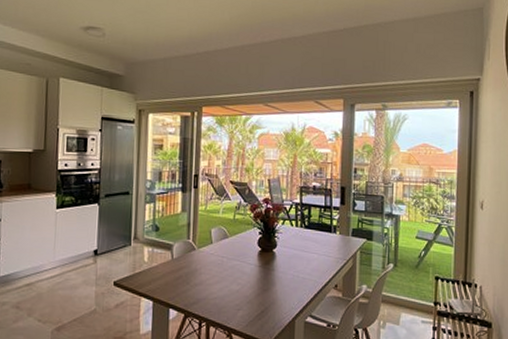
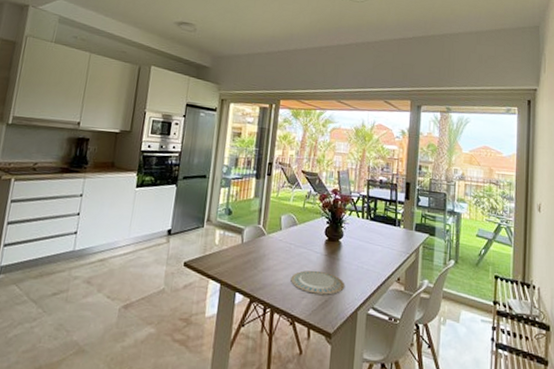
plate: none [225,282,281,306] -> present [291,270,345,295]

